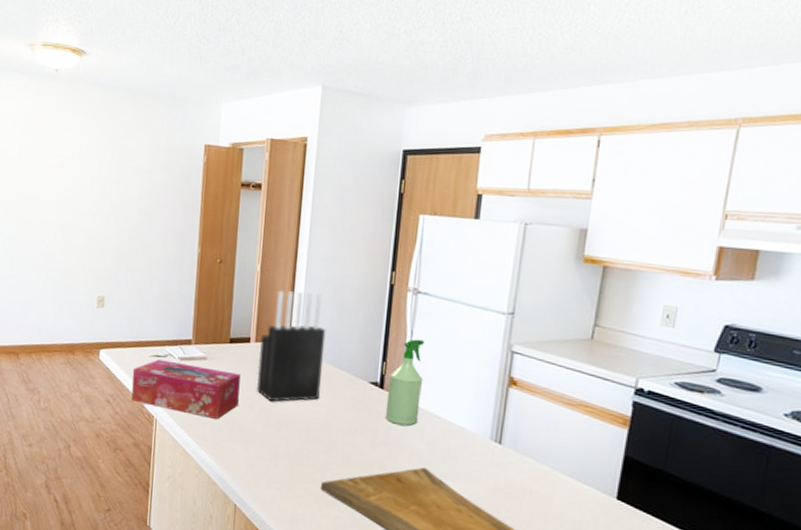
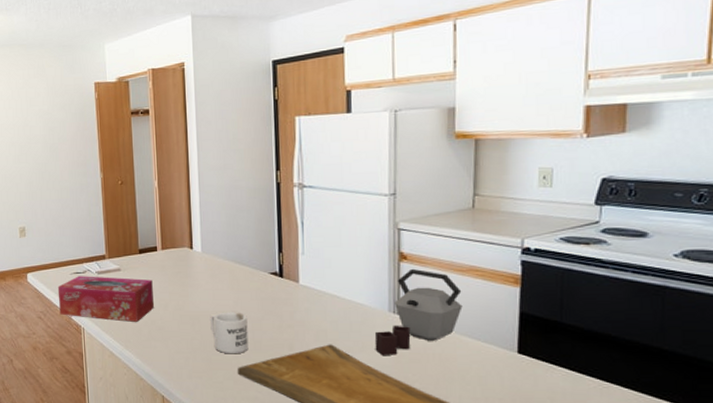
knife block: present [256,290,326,402] -> none [165,198,225,301]
mug: none [297,419,339,467] -> present [210,312,249,354]
spray bottle: present [385,339,424,427] -> none [286,229,319,309]
kettle: none [470,396,569,488] -> present [374,268,463,355]

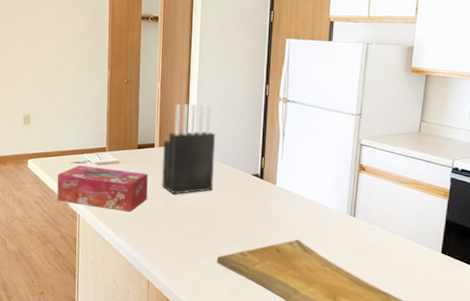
knife block: none [165,198,225,301] -> present [161,104,216,195]
mug: present [210,312,249,354] -> none [196,207,230,245]
kettle: present [374,268,463,355] -> none [333,178,405,251]

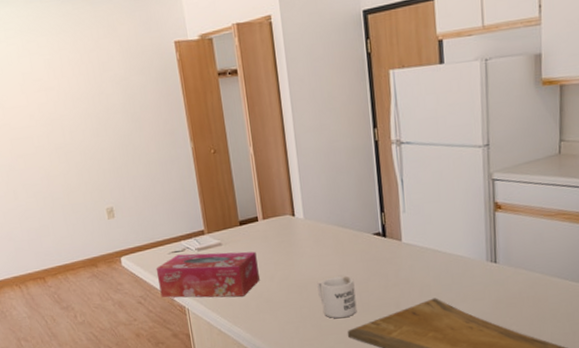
knife block: present [161,104,216,195] -> none [266,161,331,270]
mug: none [196,207,230,245] -> present [317,276,357,319]

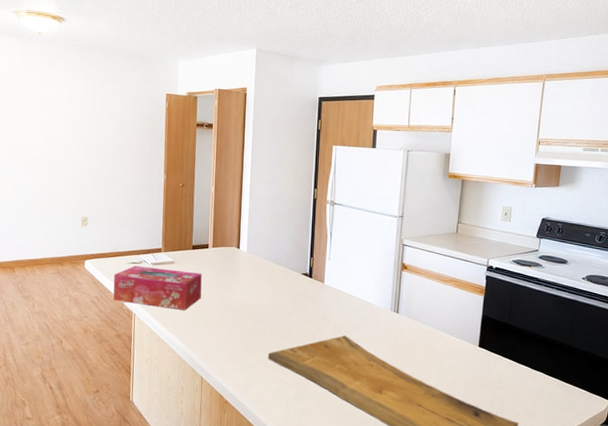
mug: present [317,276,357,319] -> none [248,305,280,342]

